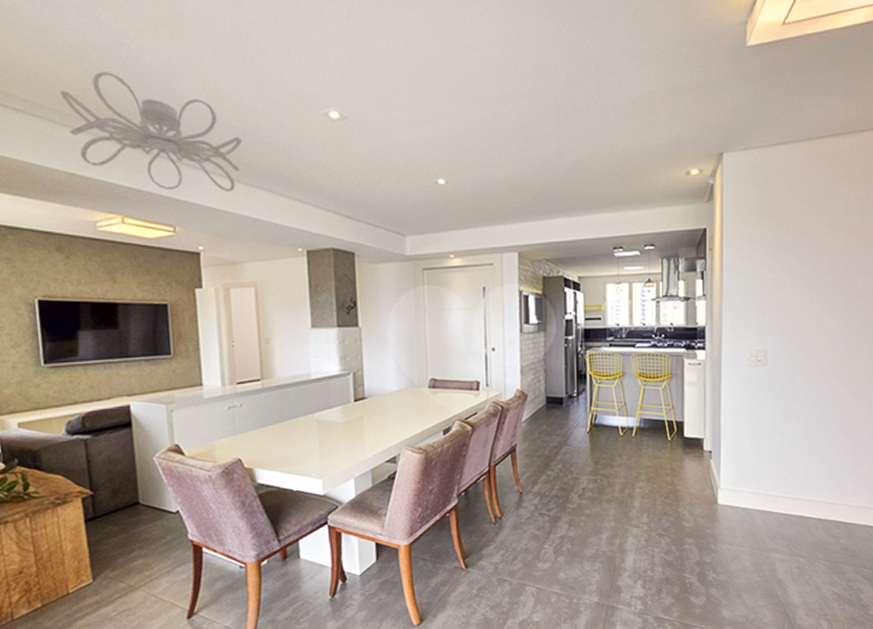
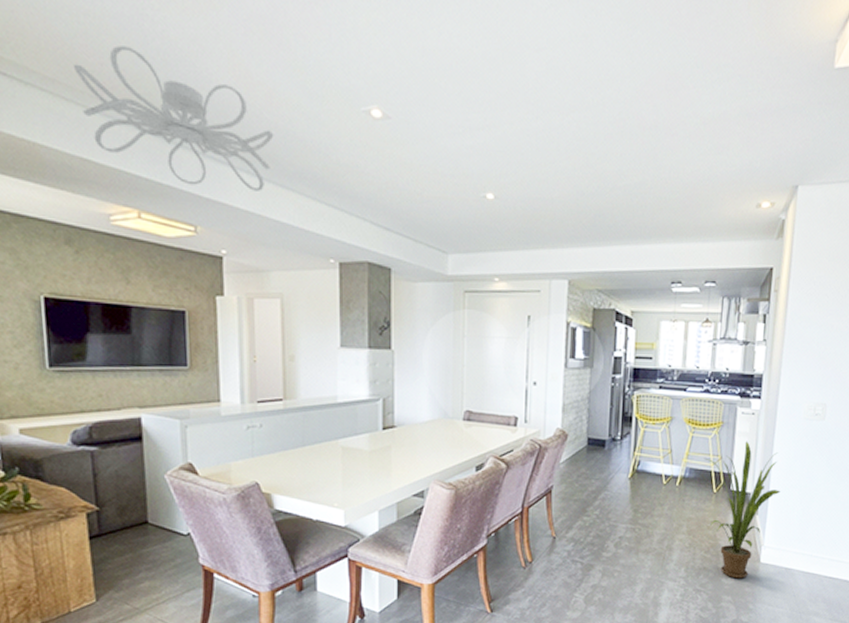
house plant: none [656,390,732,521] -> present [704,441,781,579]

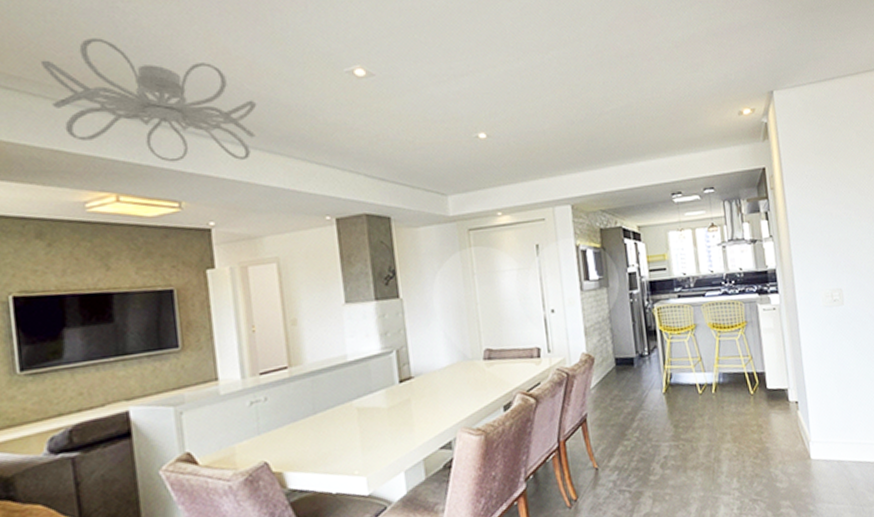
house plant: present [704,441,781,579] -> none [734,337,817,481]

